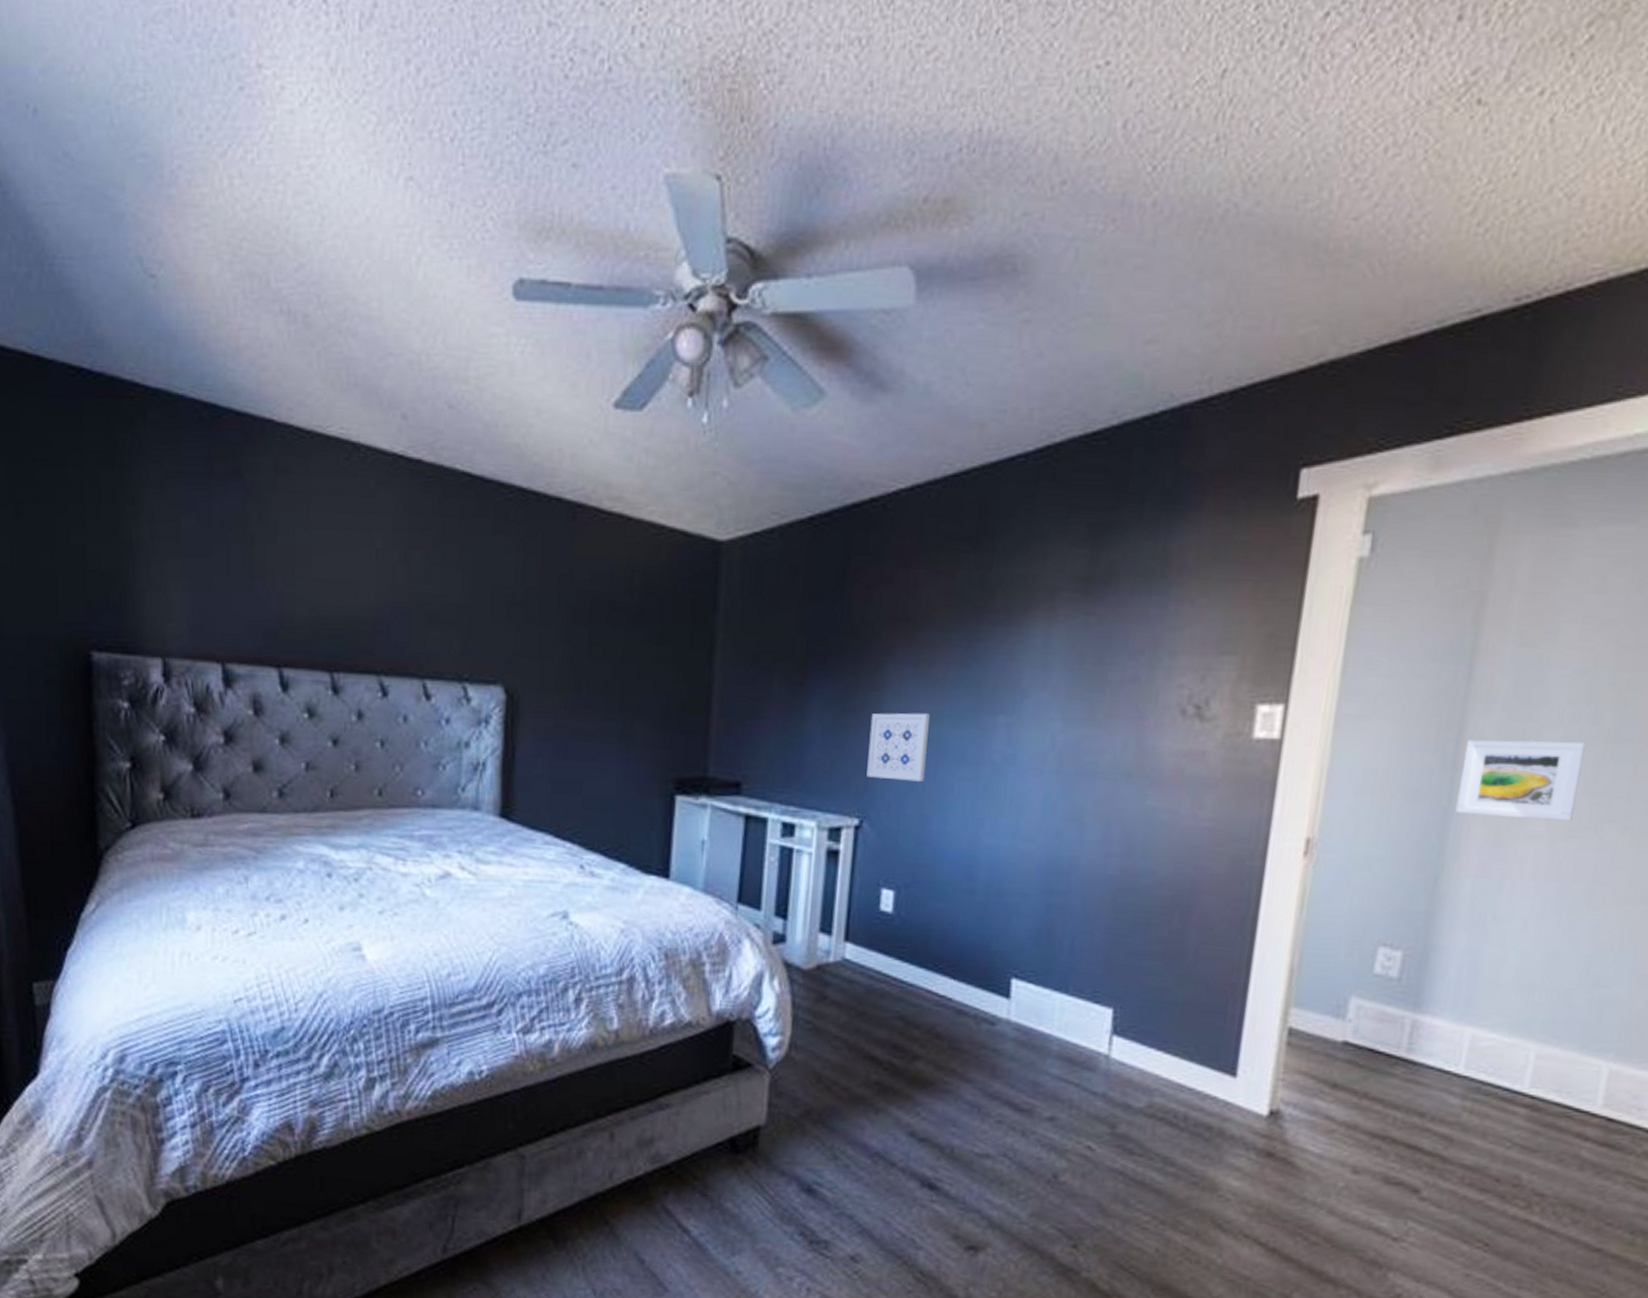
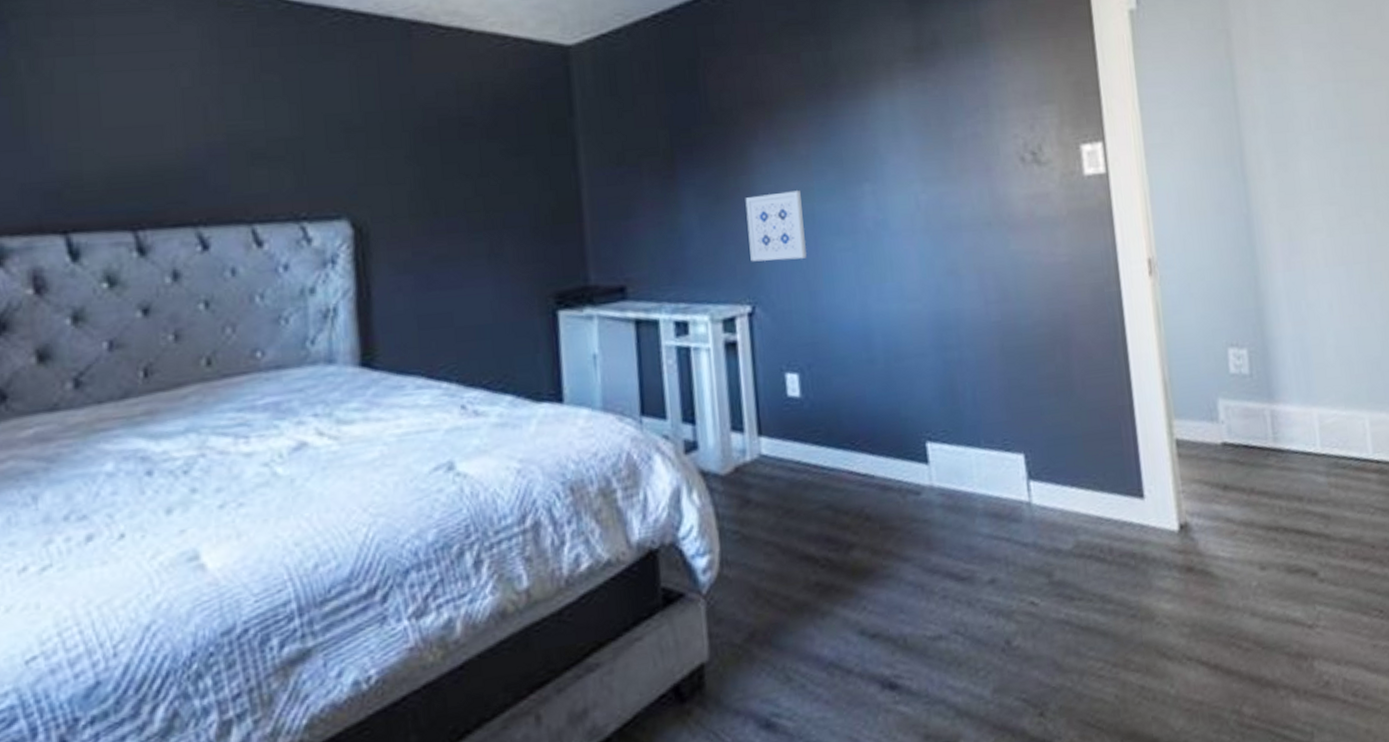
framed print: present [1455,739,1586,822] -> none [1247,144,1340,218]

